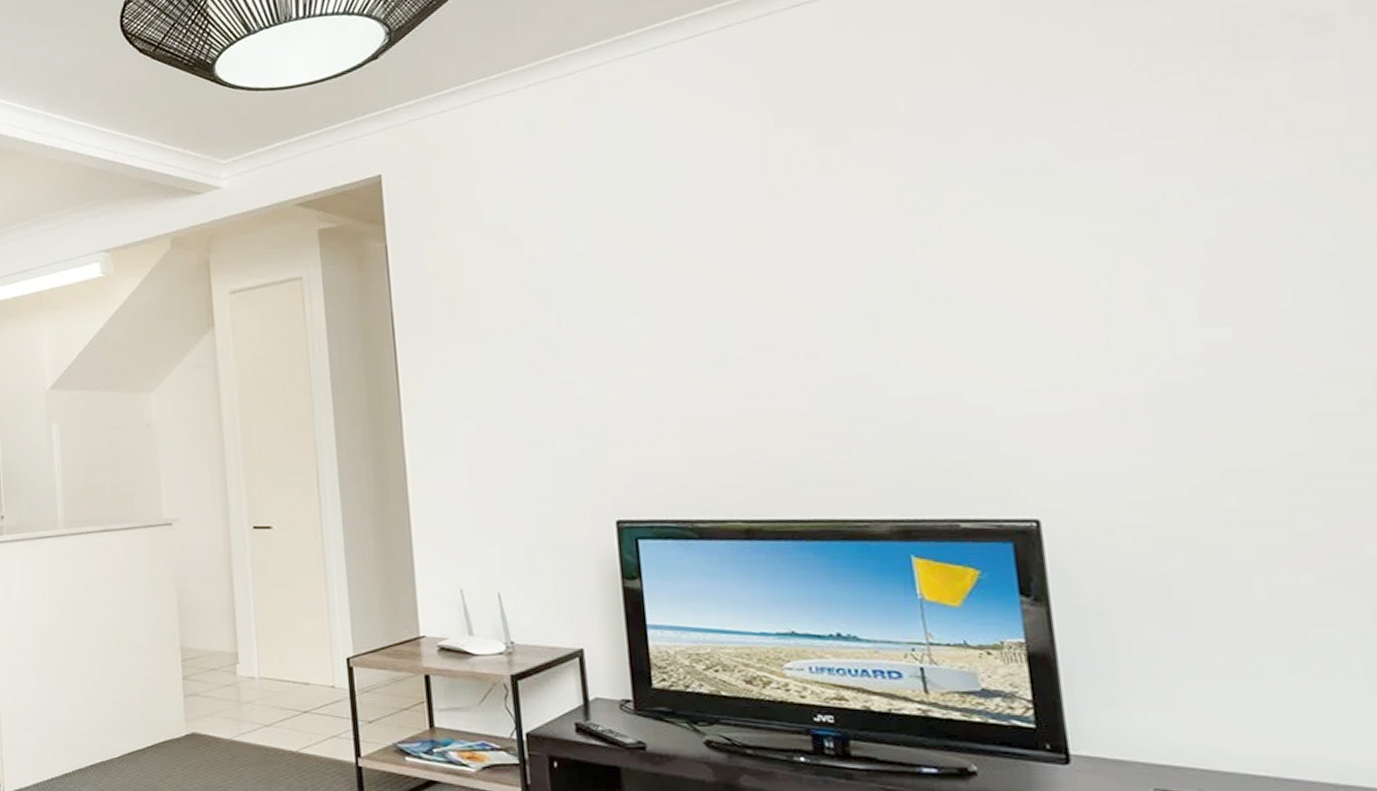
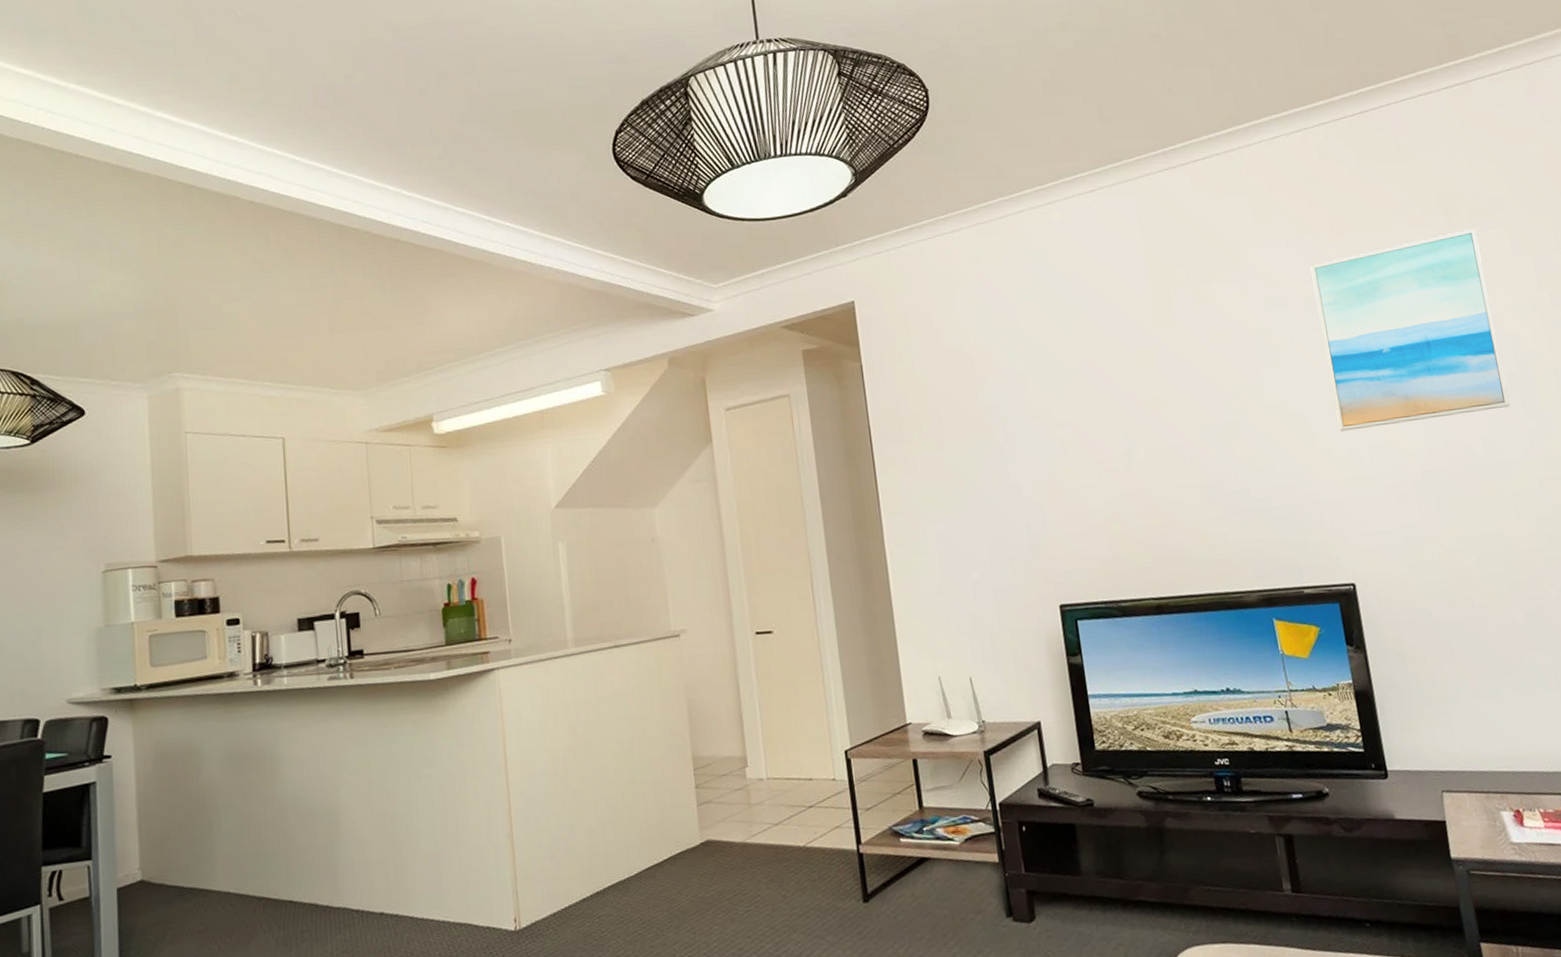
wall art: none [1004,59,1320,329] -> present [1310,228,1510,432]

